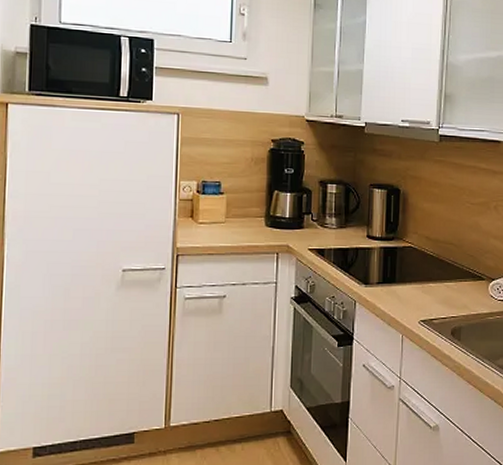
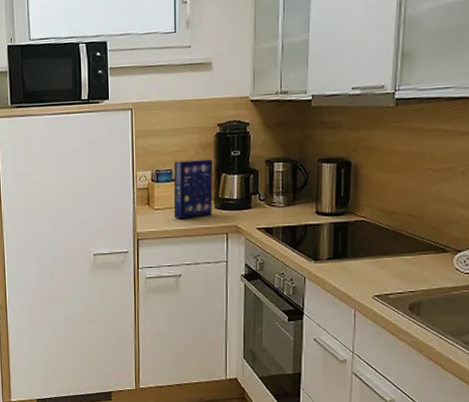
cereal box: none [220,174,265,235] -> present [173,158,213,219]

